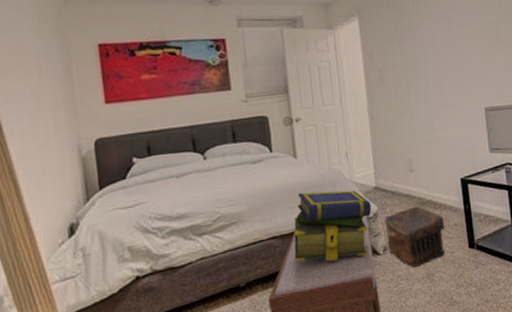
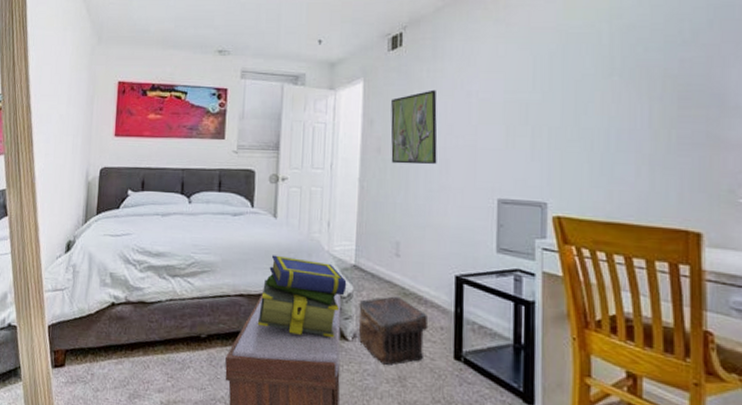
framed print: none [386,19,432,90] -> present [390,89,438,165]

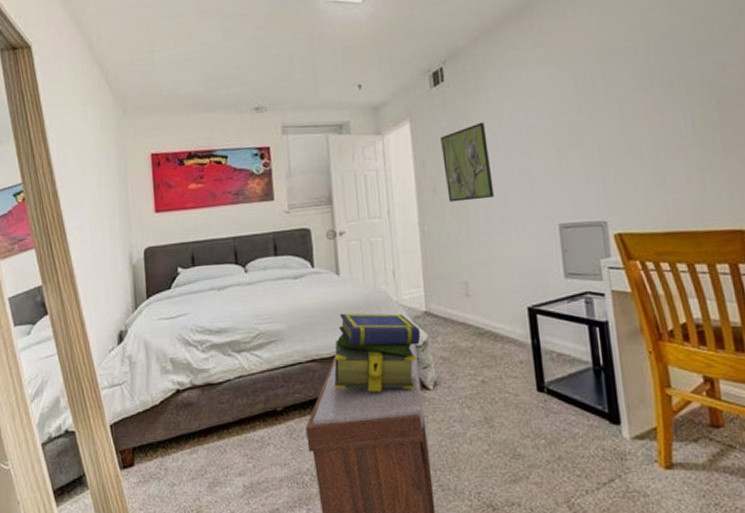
pouch: present [358,296,429,365] -> none [435,337,508,408]

